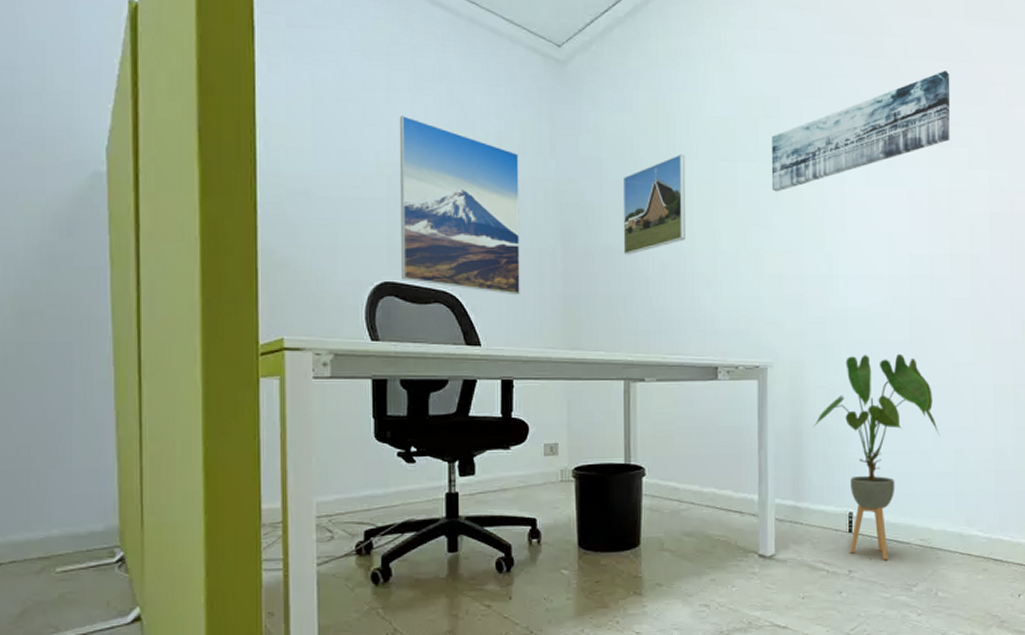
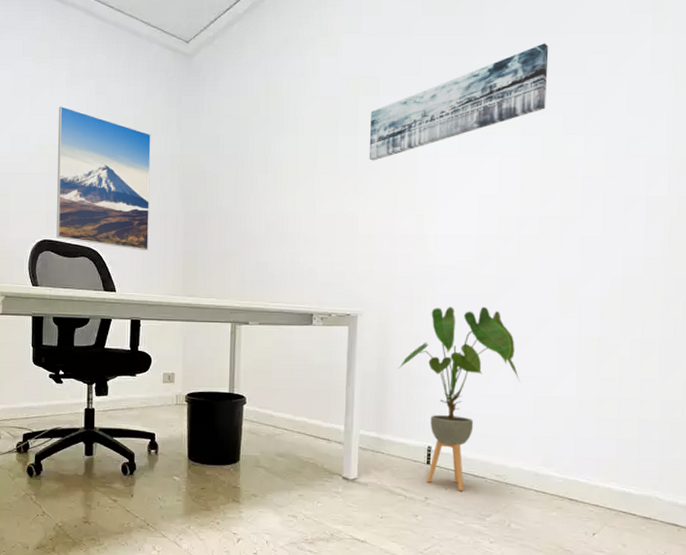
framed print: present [622,154,686,255] -> none [235,130,292,218]

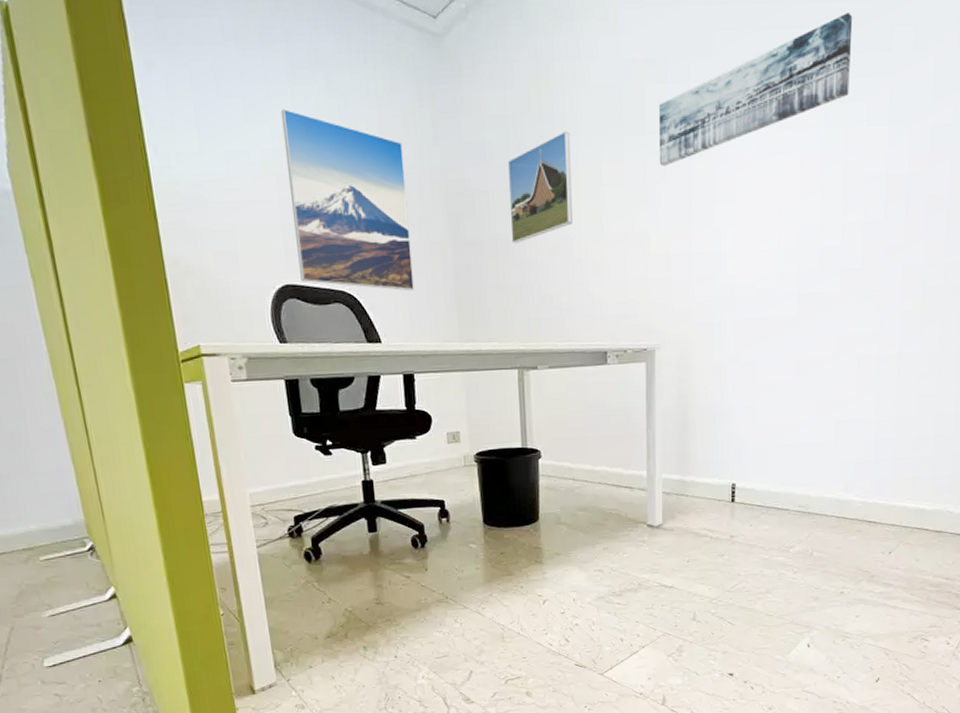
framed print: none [235,130,292,218] -> present [507,131,572,244]
house plant: present [398,306,520,491] -> none [699,329,822,526]

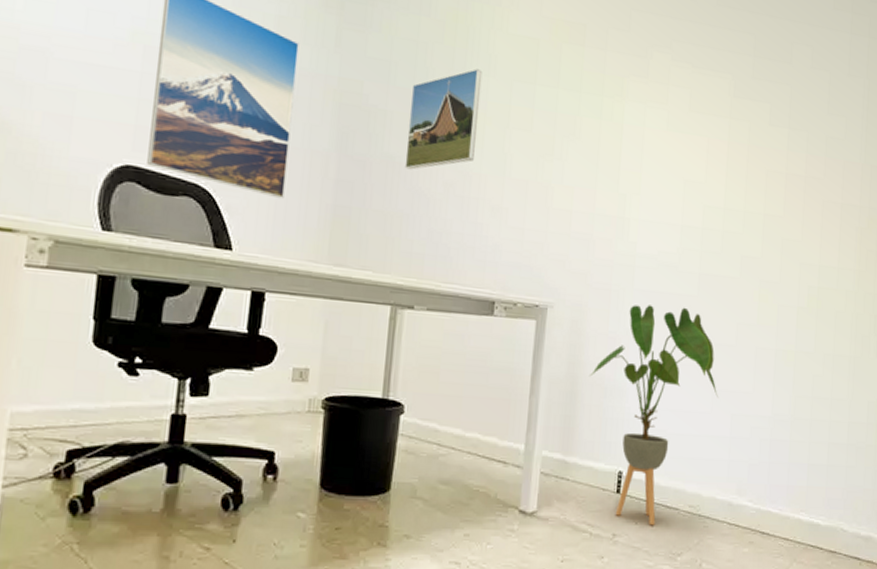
wall art: present [658,13,853,166] -> none [570,23,759,123]
house plant: none [699,329,822,526] -> present [590,305,718,526]

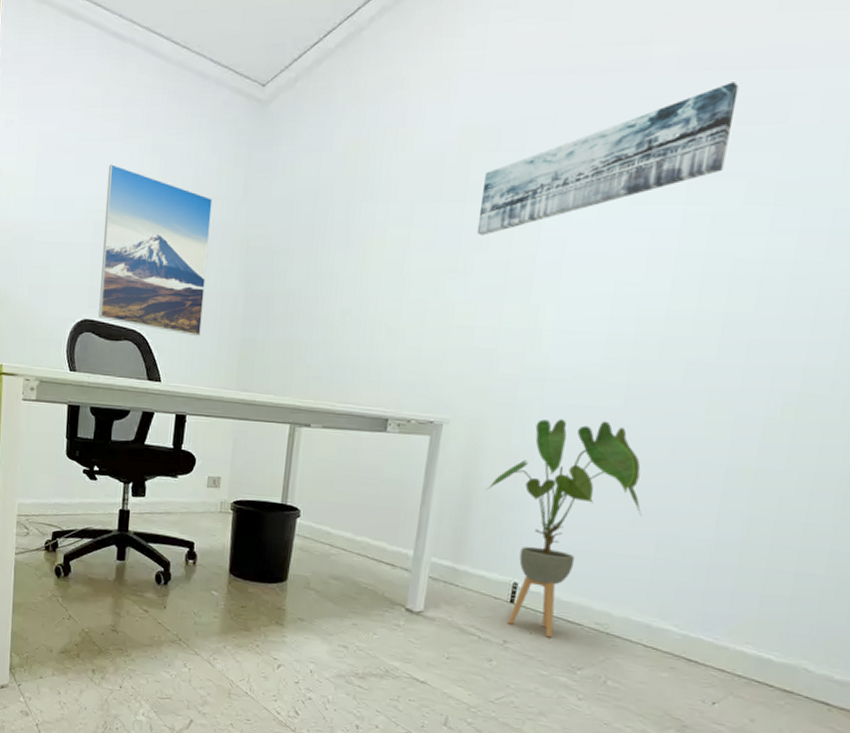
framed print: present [404,68,483,170] -> none [304,195,383,301]
wall art: none [570,23,759,123] -> present [476,82,739,236]

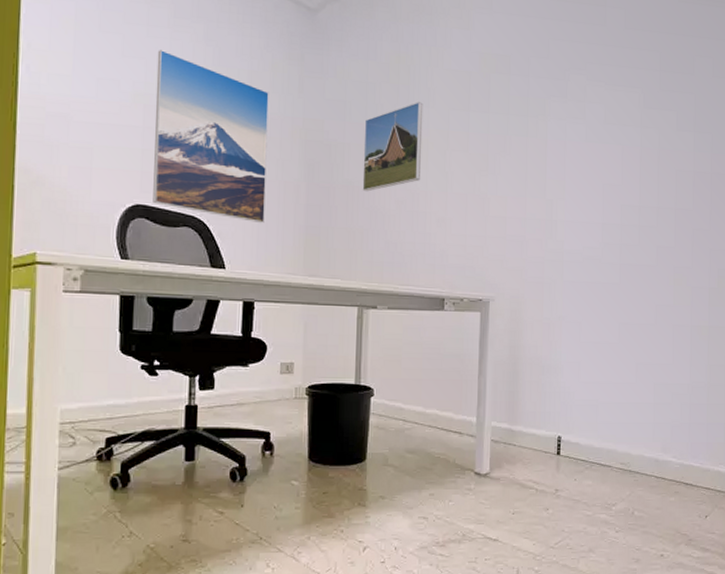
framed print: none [304,195,383,301] -> present [362,102,423,192]
wall art: present [476,82,739,236] -> none [500,41,663,142]
house plant: present [486,419,642,638] -> none [529,293,642,481]

